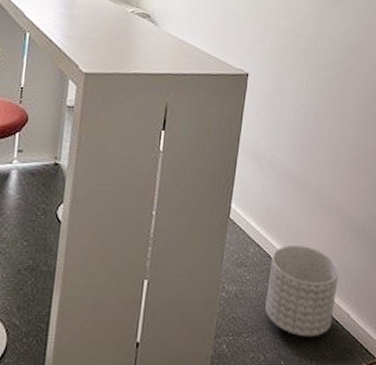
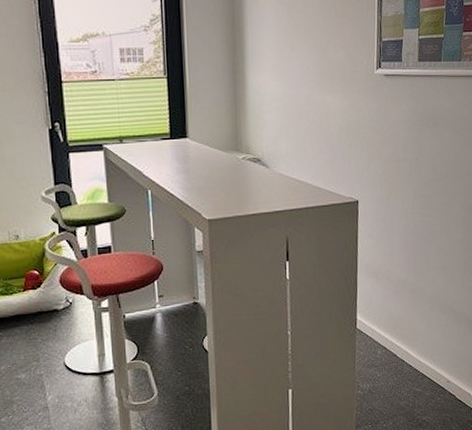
planter: present [265,245,340,337] -> none [396,342,458,417]

